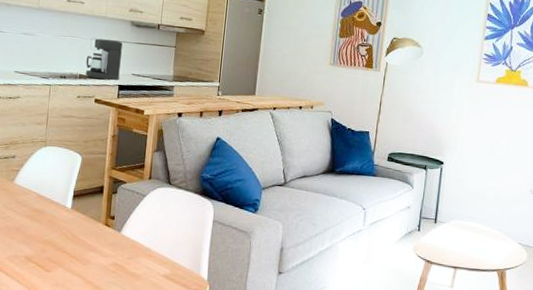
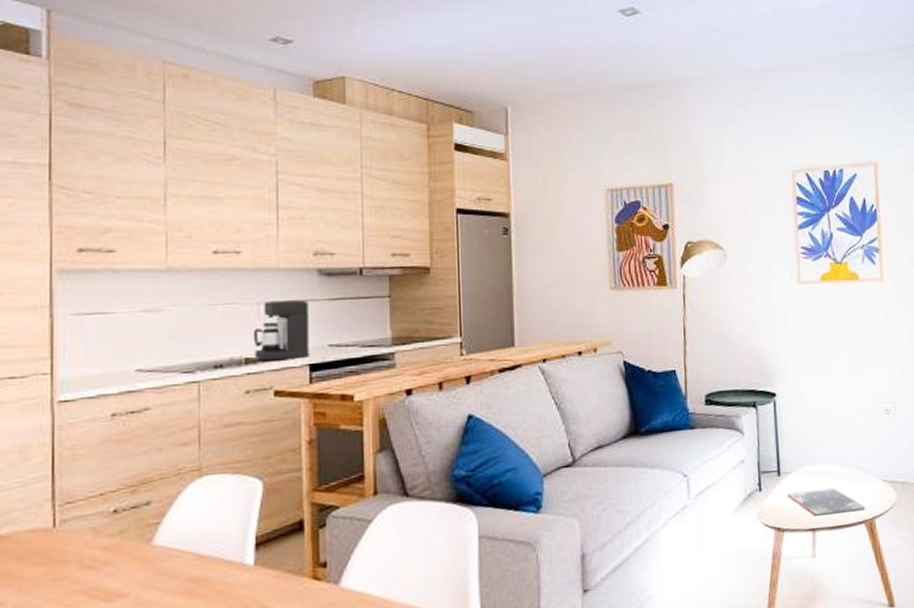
magazine: none [440,237,500,262] -> present [788,488,866,516]

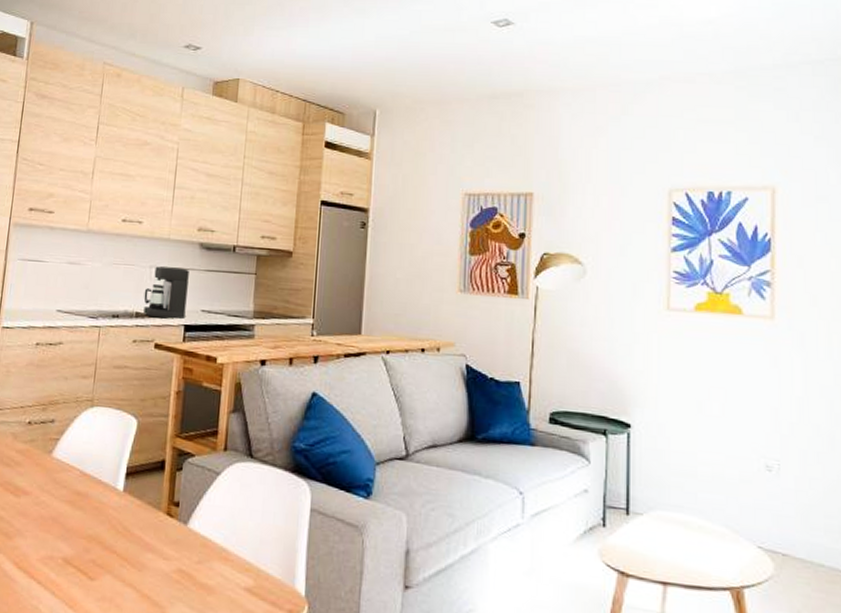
magazine: present [788,488,866,516] -> none [636,536,733,576]

